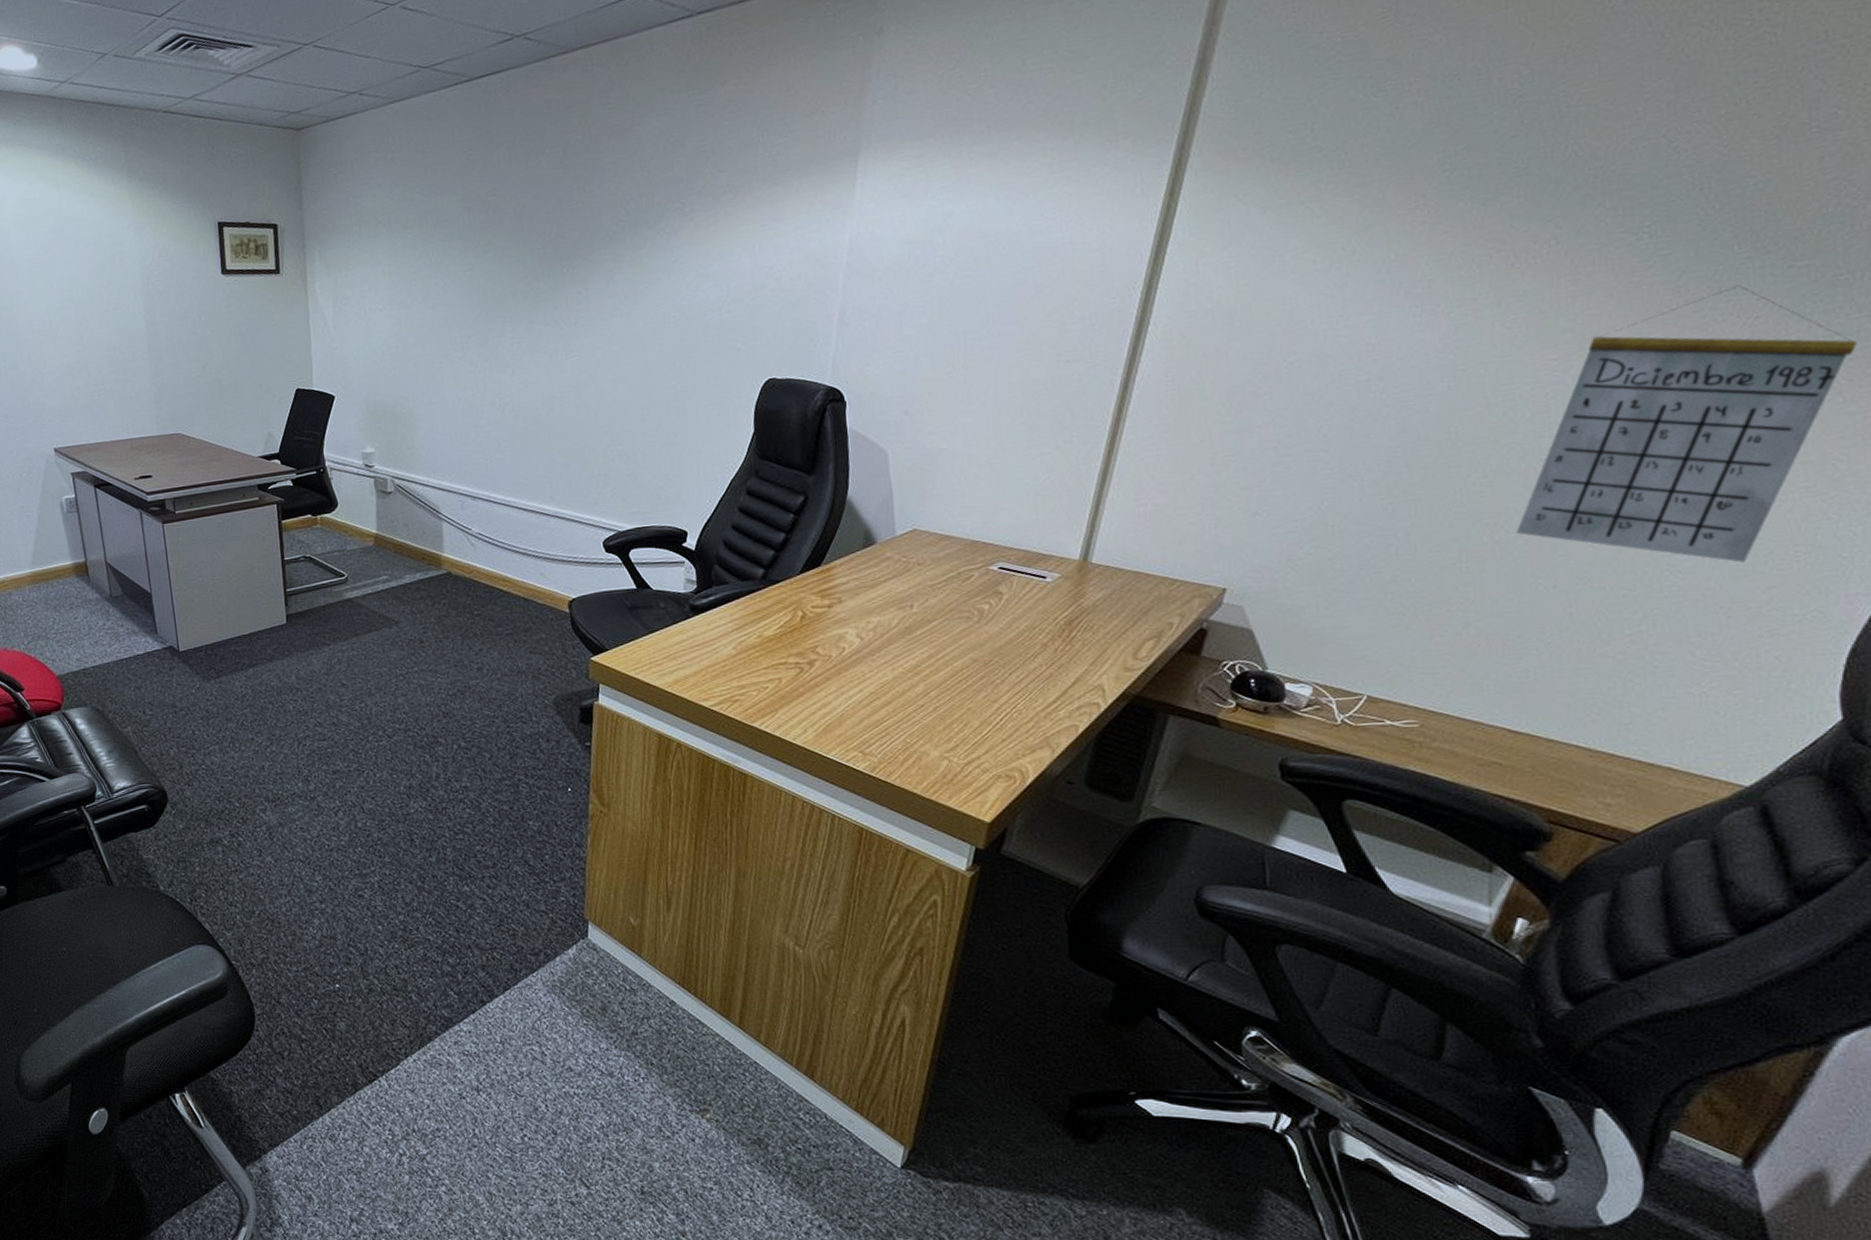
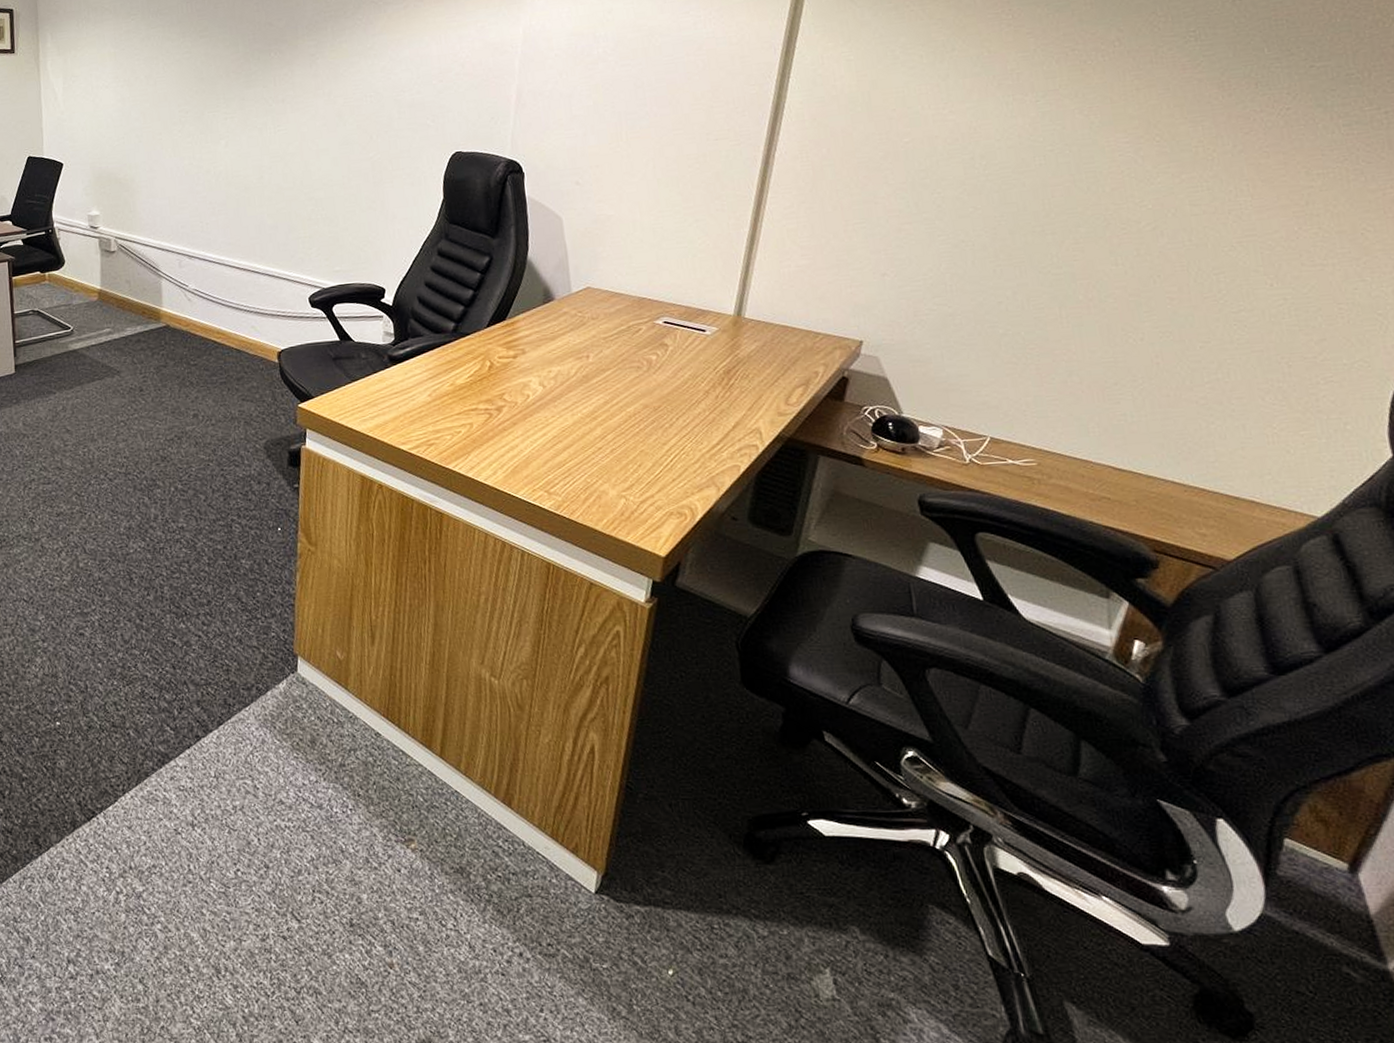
calendar: present [1516,285,1857,563] -> none [1106,81,1372,319]

